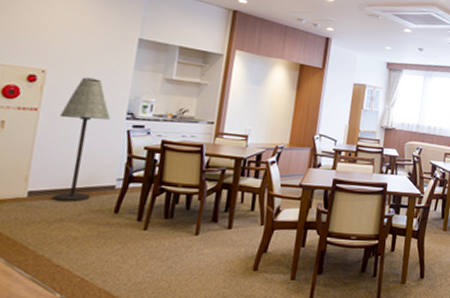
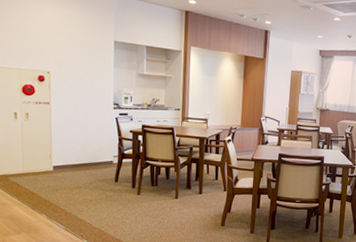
floor lamp: present [53,77,110,202] -> none [65,76,101,174]

